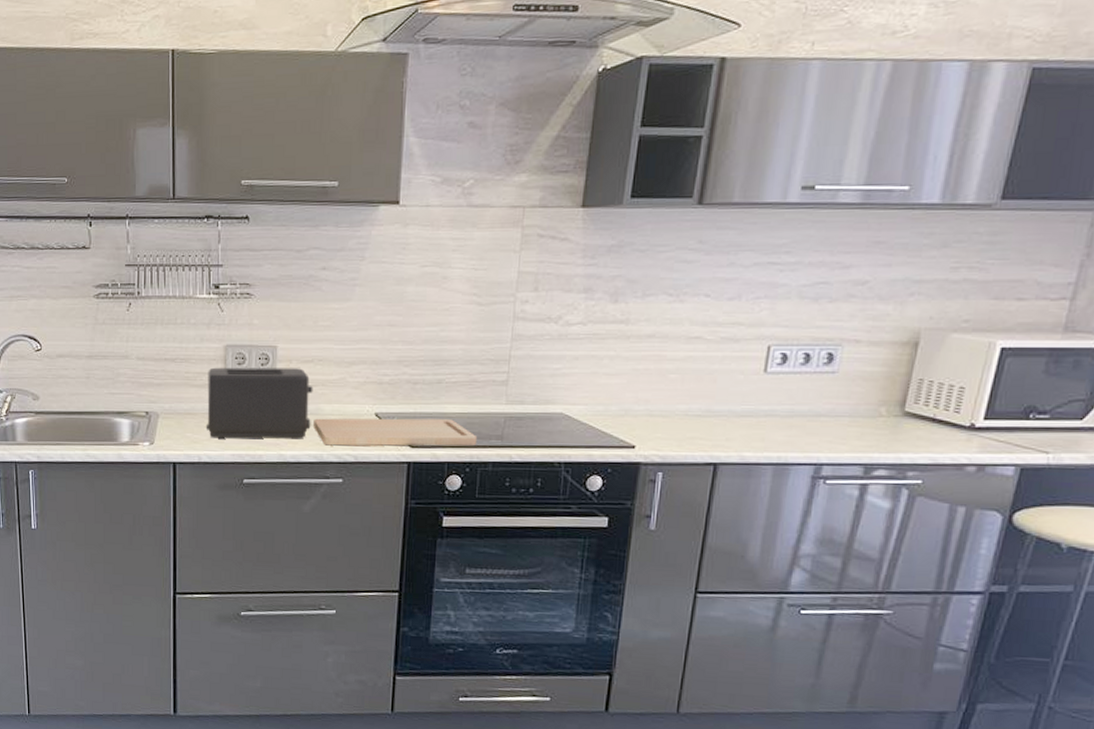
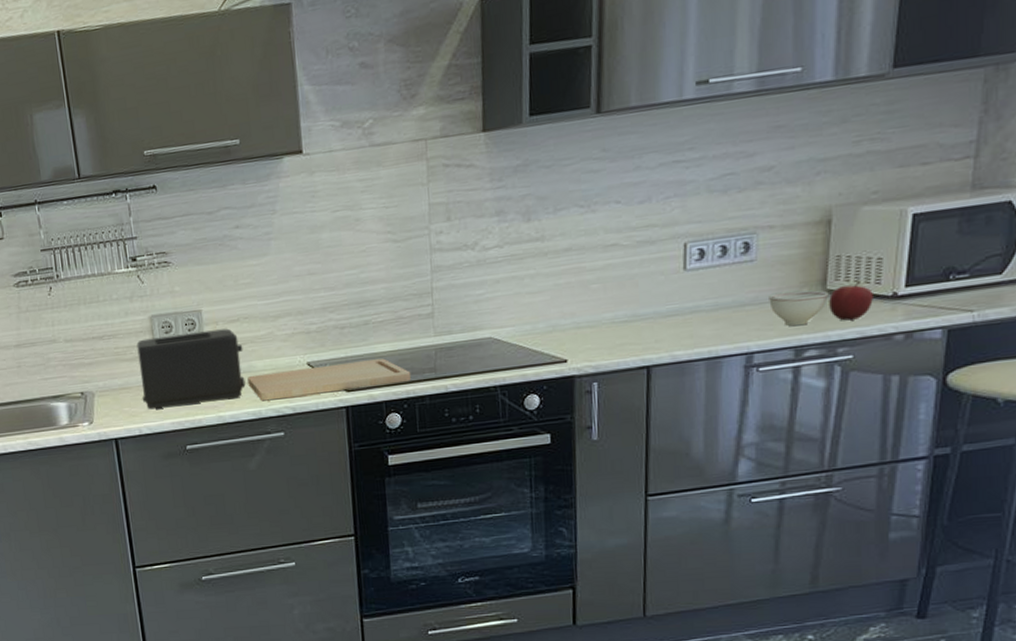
bowl: none [845,408,907,444] -> present [769,290,829,327]
fruit: none [904,408,951,445] -> present [829,281,873,321]

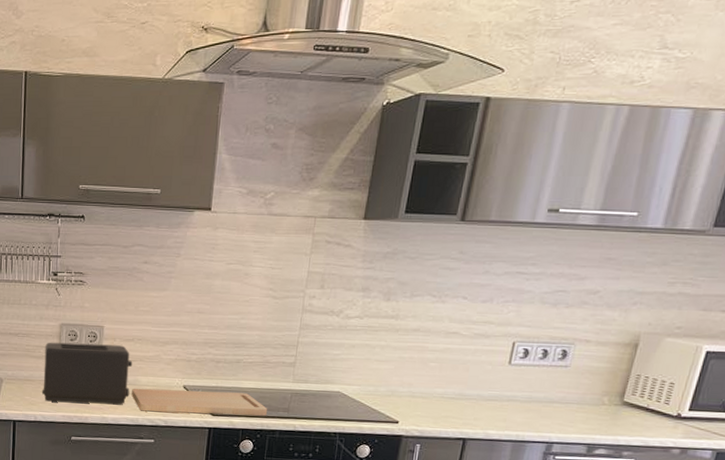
bowl: present [769,290,829,327] -> none [574,396,625,428]
fruit: present [829,281,873,321] -> none [622,399,661,431]

